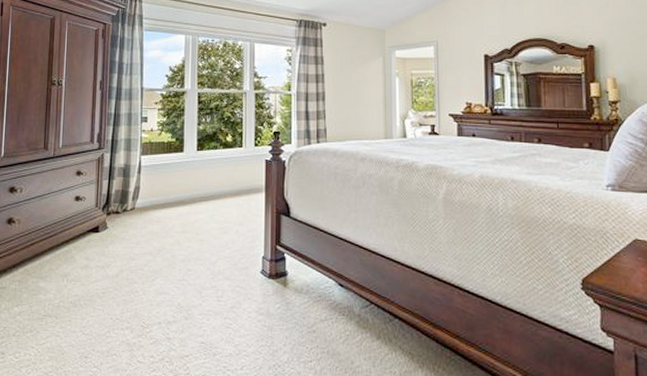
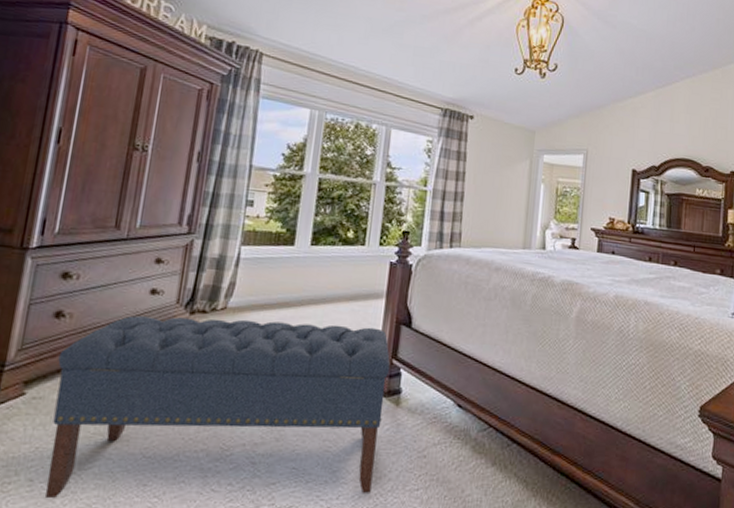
bench: none [13,217,275,369] -> present [44,315,391,499]

